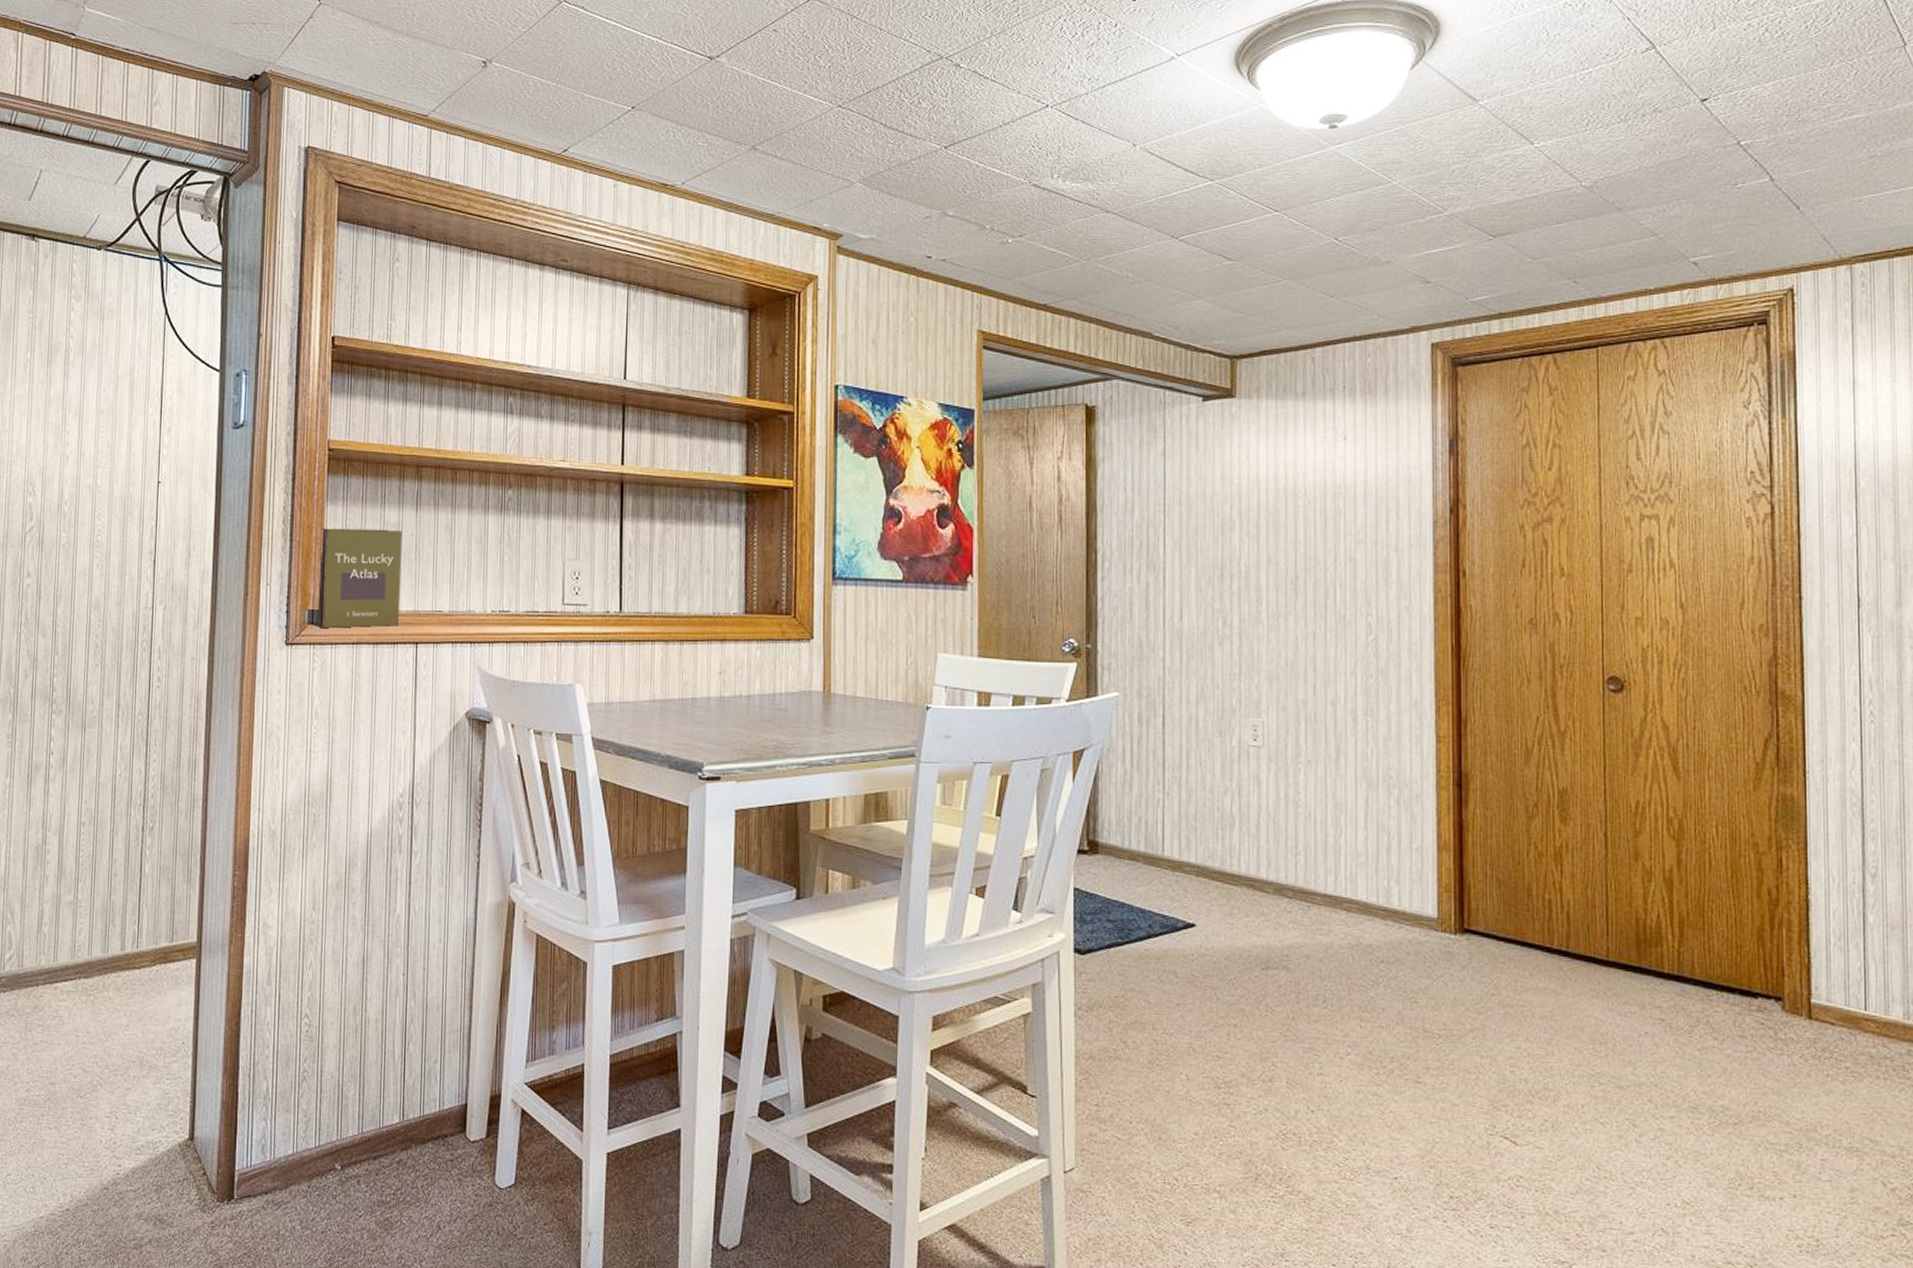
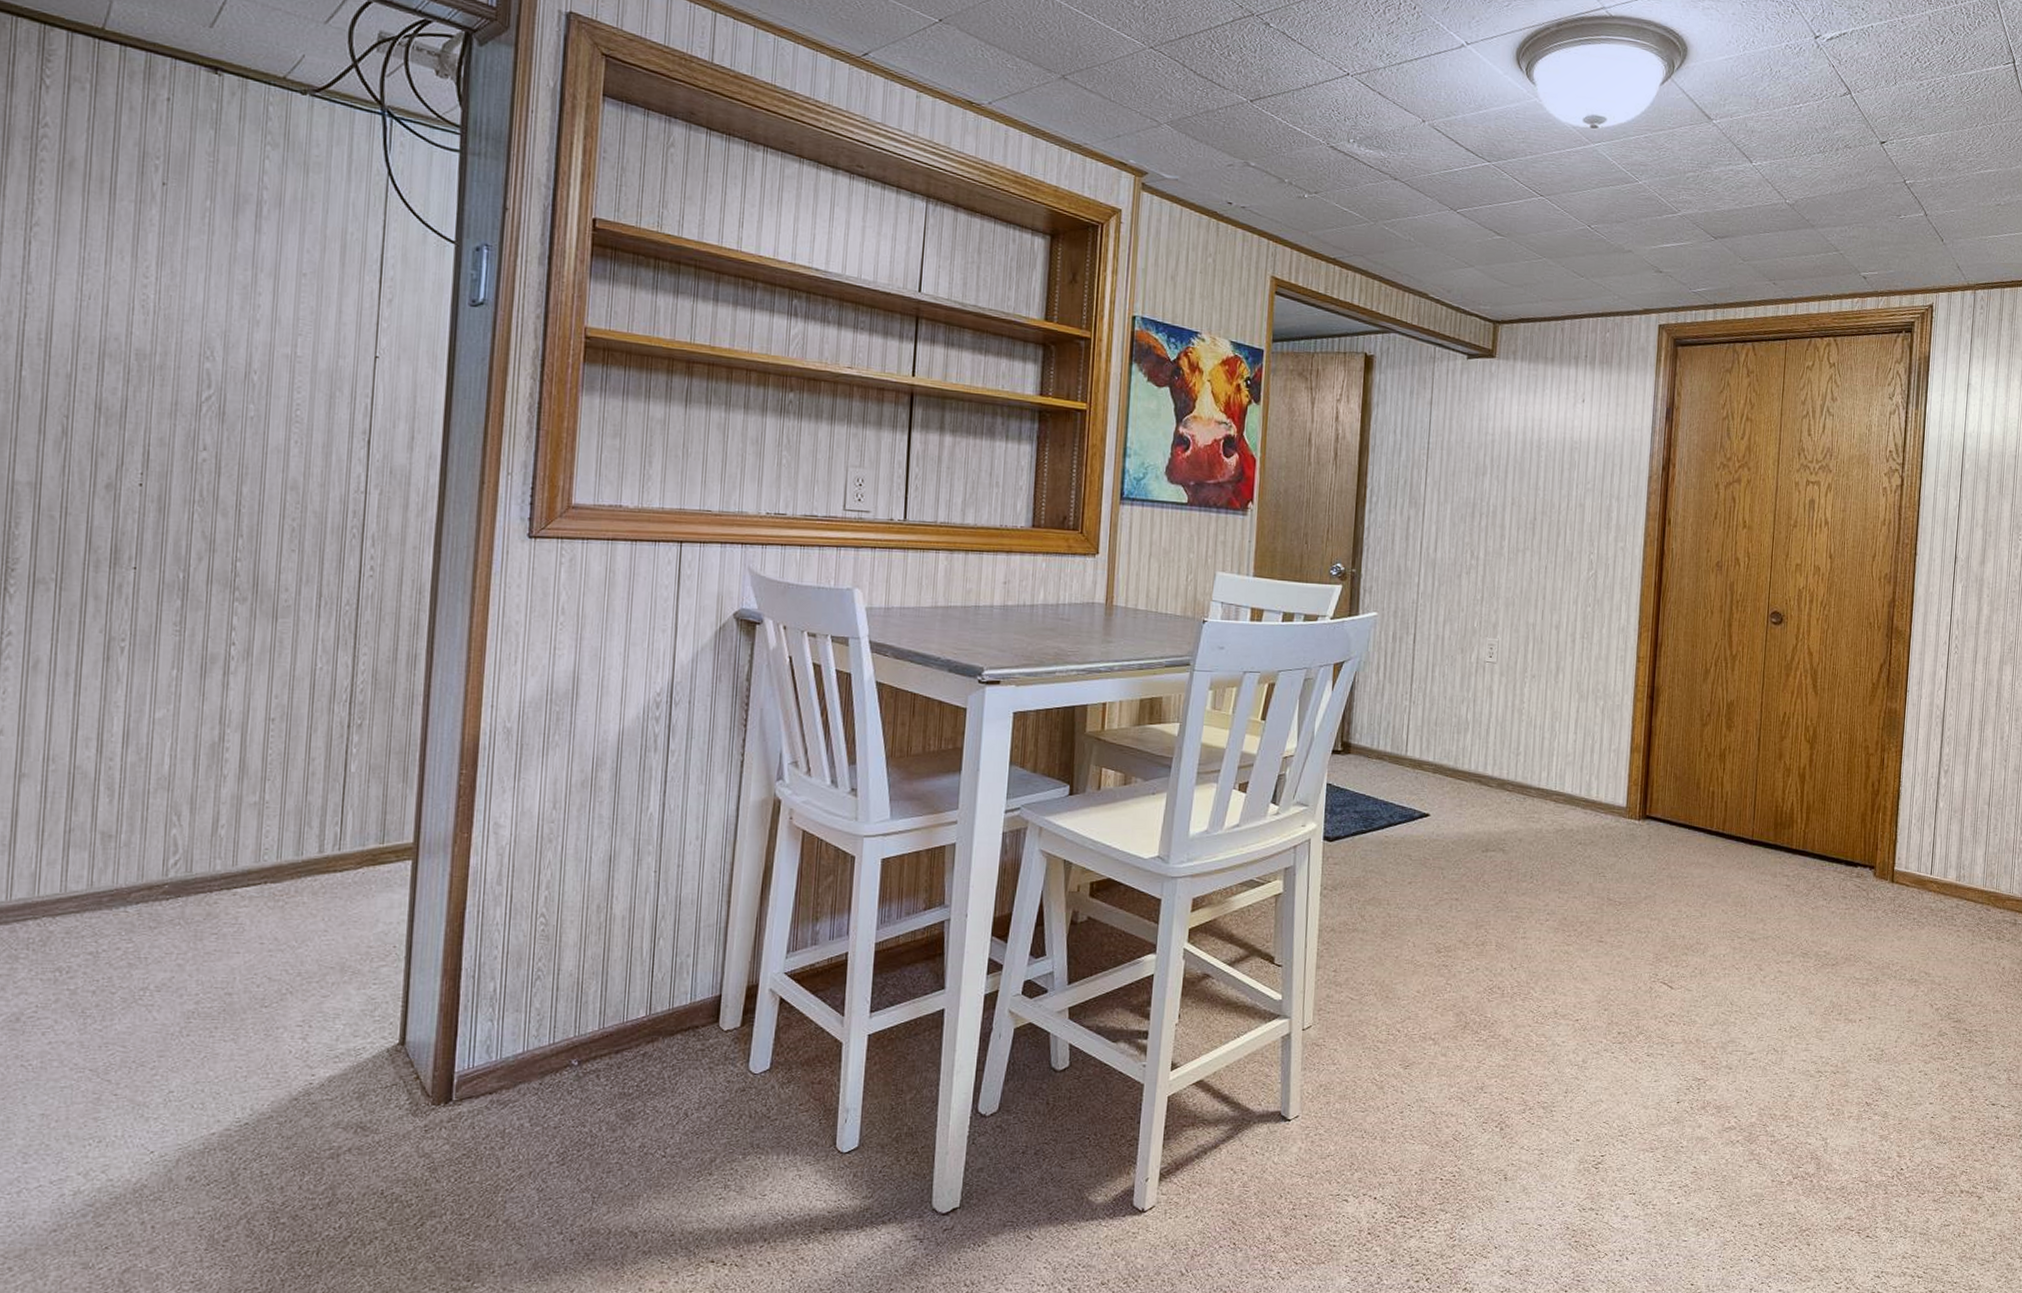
books: present [302,528,403,629] -> none [548,418,669,525]

